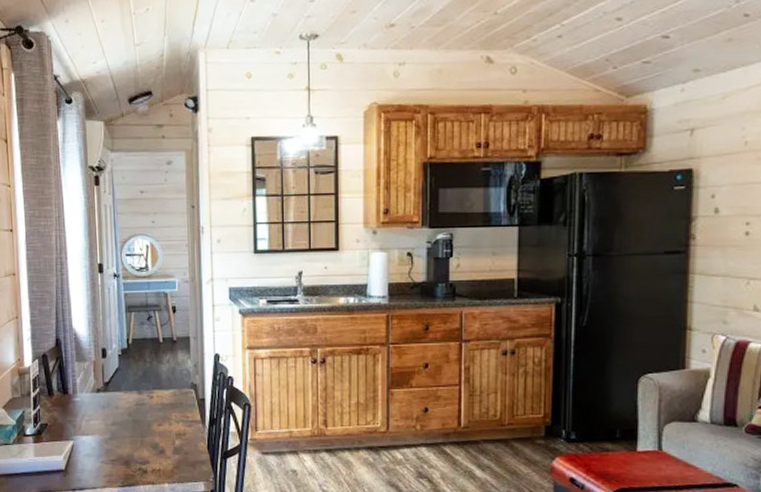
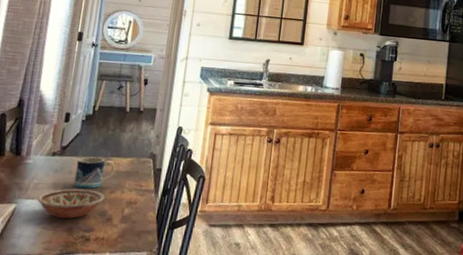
bowl: none [92,423,154,453] -> present [37,188,105,220]
mug: none [121,391,159,423] -> present [73,156,115,189]

